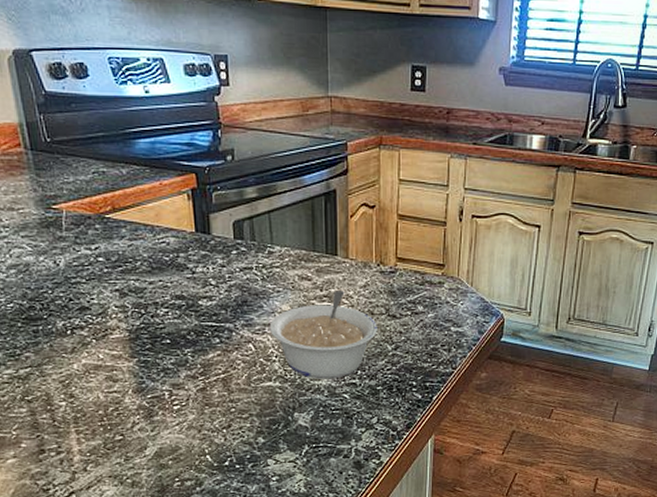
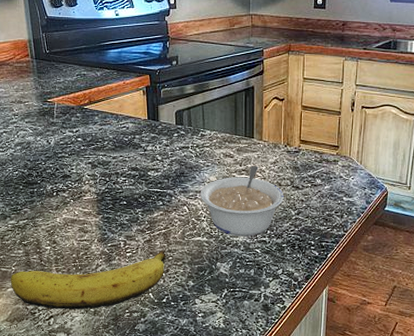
banana: none [10,401,227,483] -> present [10,250,166,310]

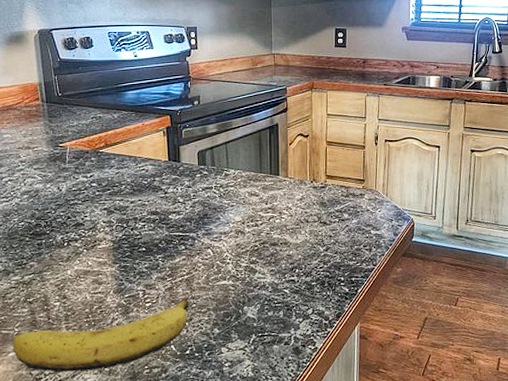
legume: present [200,166,284,237] -> none [224,203,312,278]

